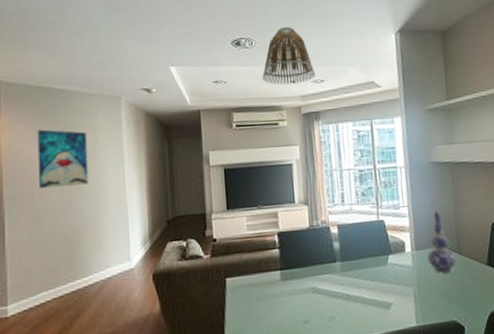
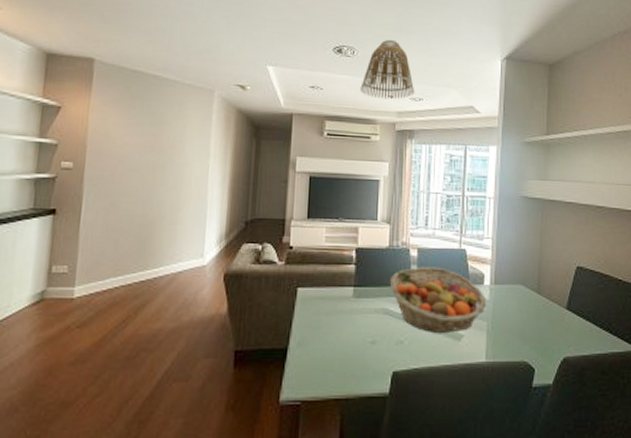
wall art: present [37,129,89,188] -> none [120,113,176,174]
fruit basket: none [314,241,411,305] -> present [389,266,487,333]
vase: present [427,210,456,273] -> none [506,246,534,311]

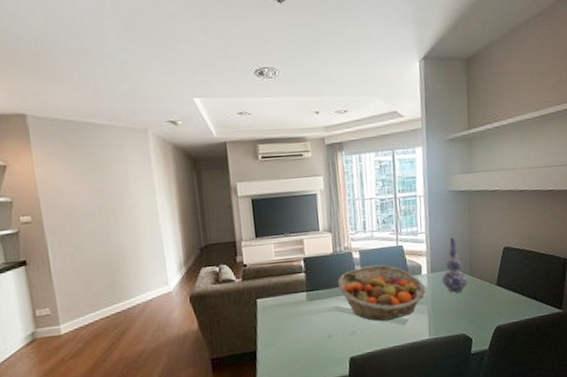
lamp shade: present [360,39,415,100] -> none [286,54,340,116]
vase: none [506,246,534,311] -> present [442,235,468,293]

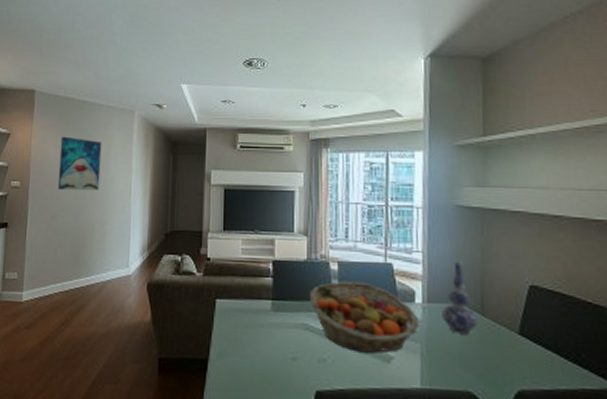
wall art: none [69,163,124,219] -> present [57,136,102,190]

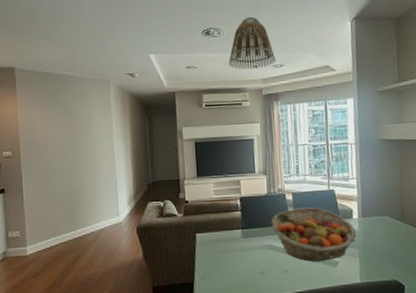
wall art: present [57,136,102,190] -> none [45,108,86,155]
lamp shade: none [272,47,329,109] -> present [228,16,276,70]
vase: present [441,260,478,334] -> none [373,182,400,238]

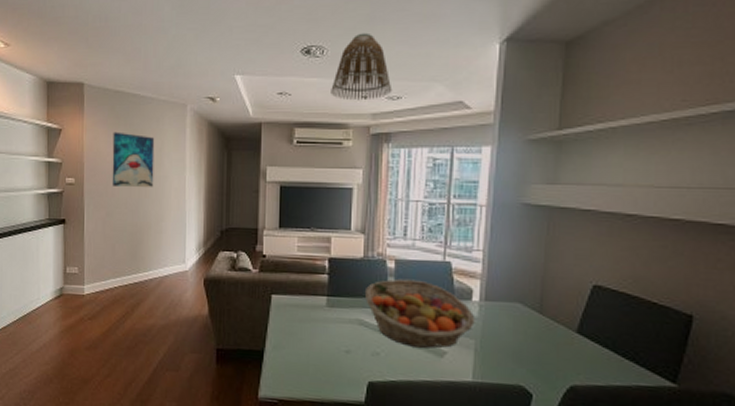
wall art: none [45,108,86,155] -> present [112,132,155,187]

